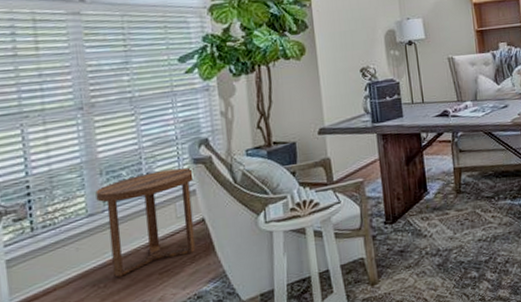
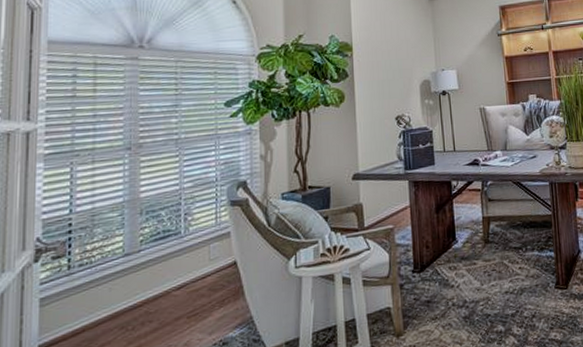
side table: present [95,167,196,278] -> none [134,209,231,320]

